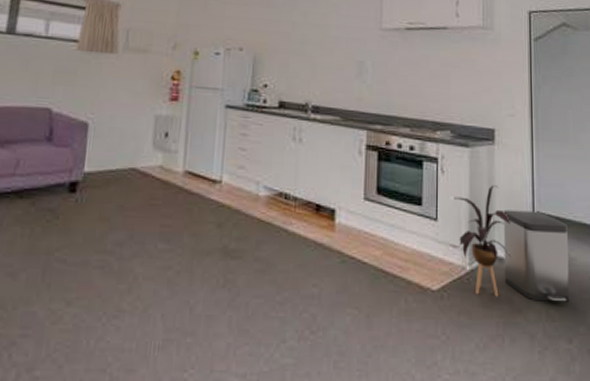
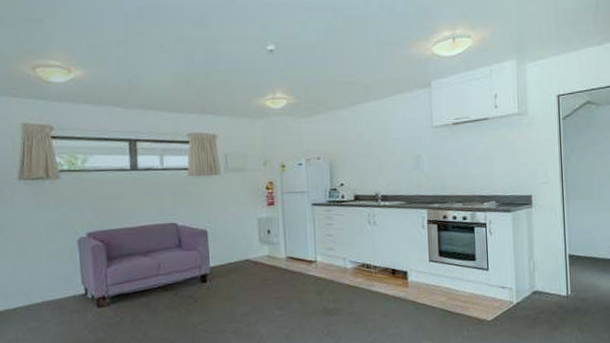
house plant: present [454,185,511,297] -> none [501,238,548,320]
pedal bin: present [503,210,570,302] -> none [541,254,596,320]

